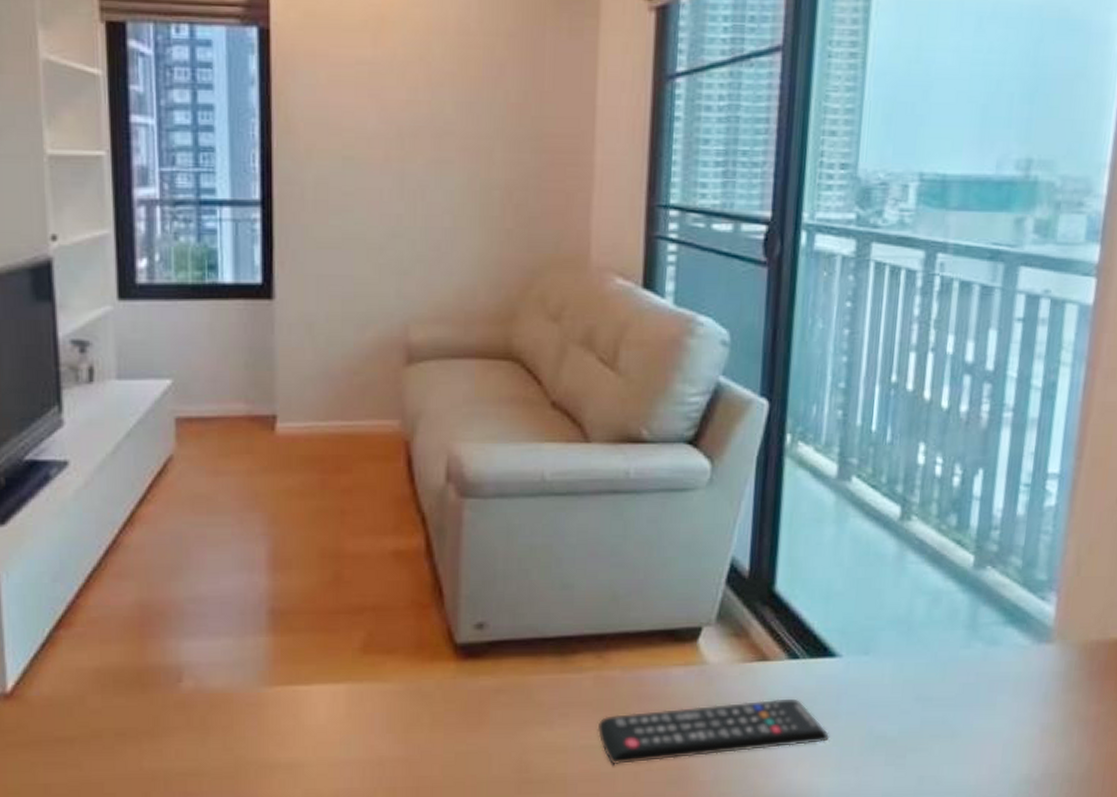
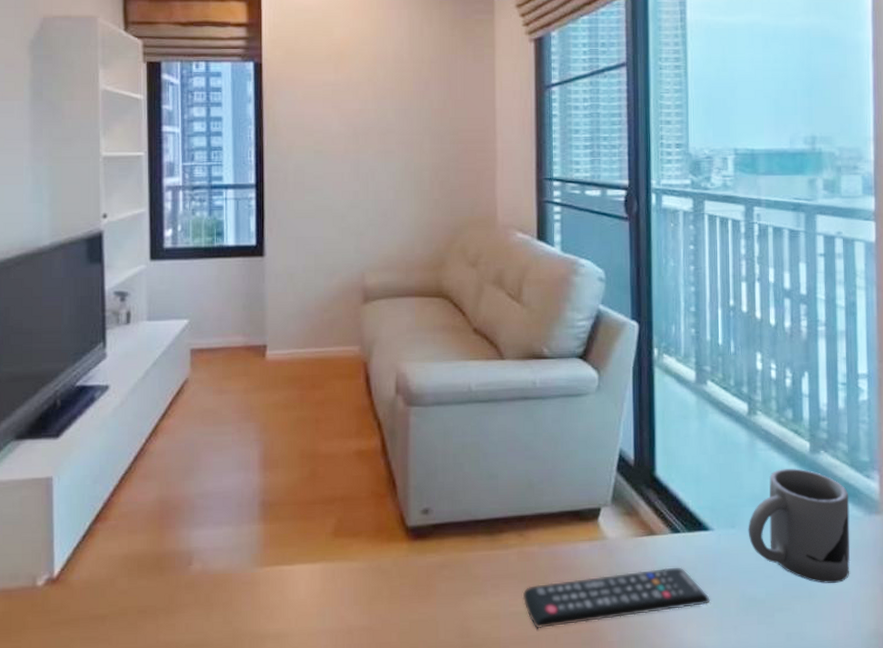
mug: none [884,585,1016,721] -> present [748,467,851,583]

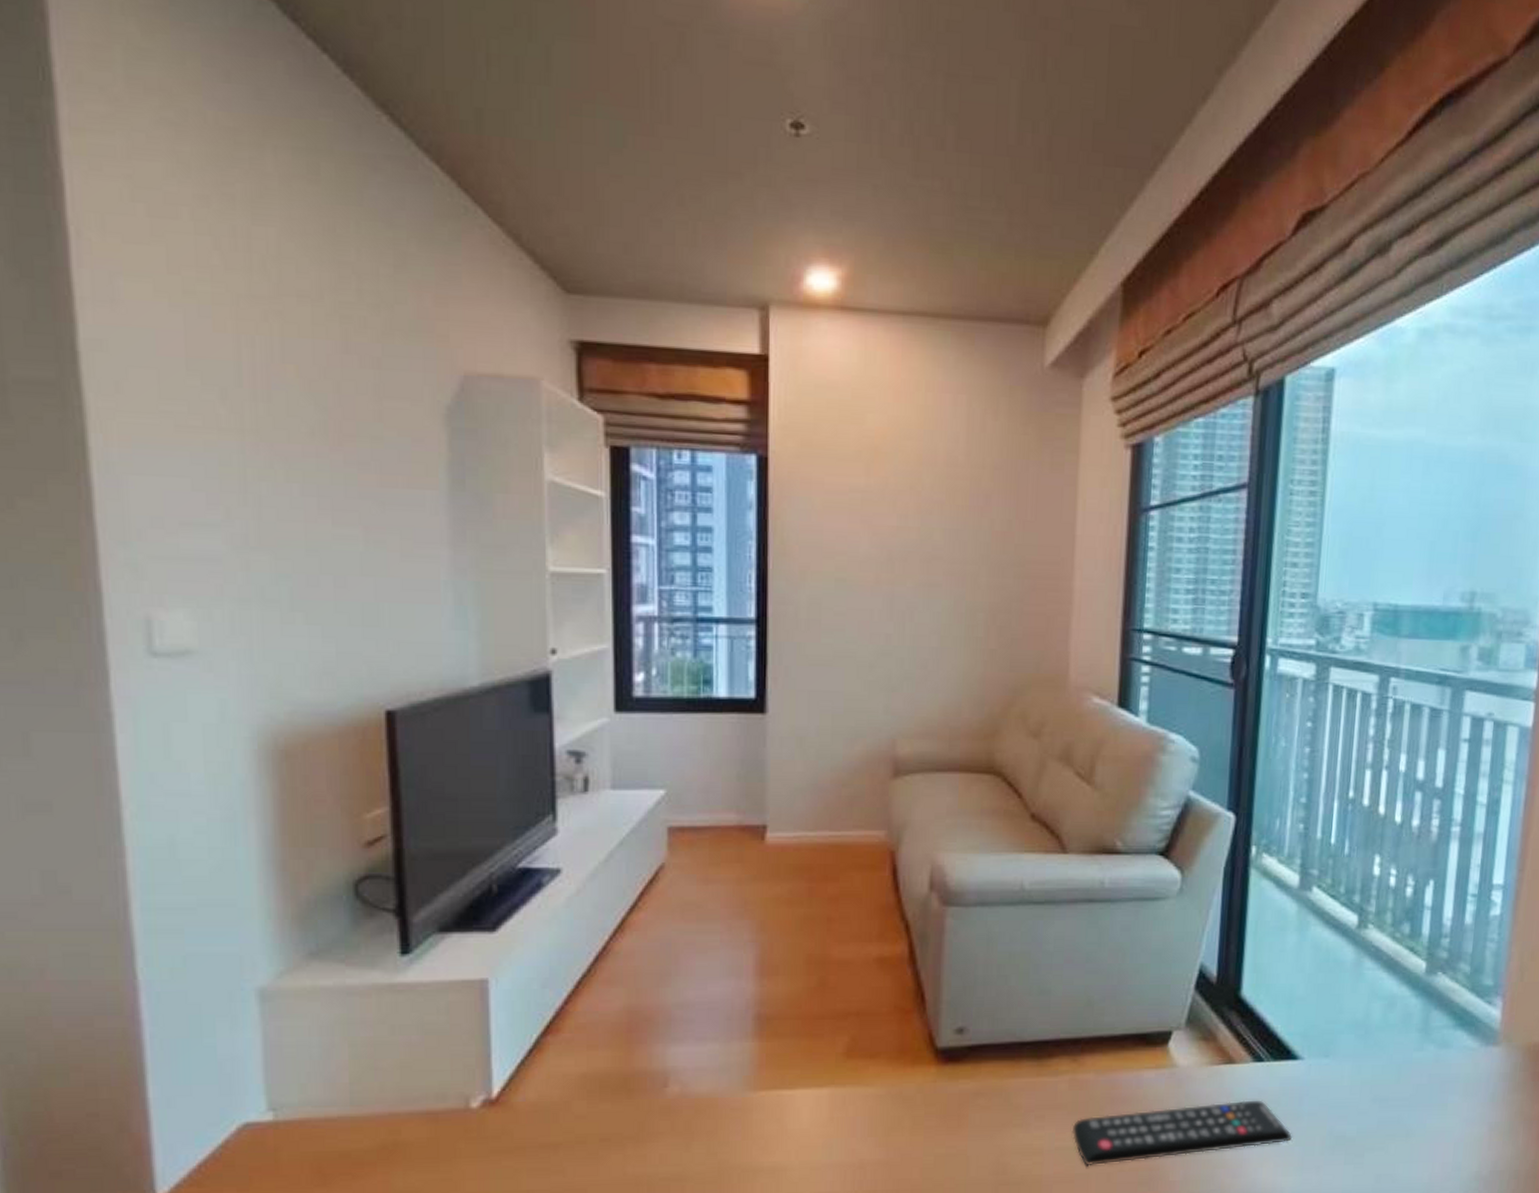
mug: present [748,467,851,583] -> none [1343,990,1465,1121]

